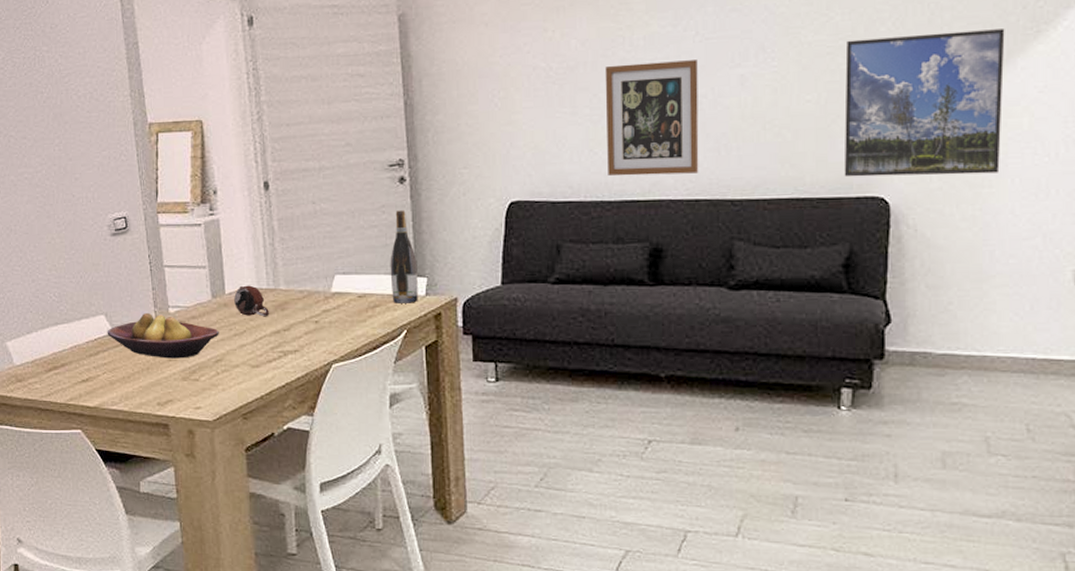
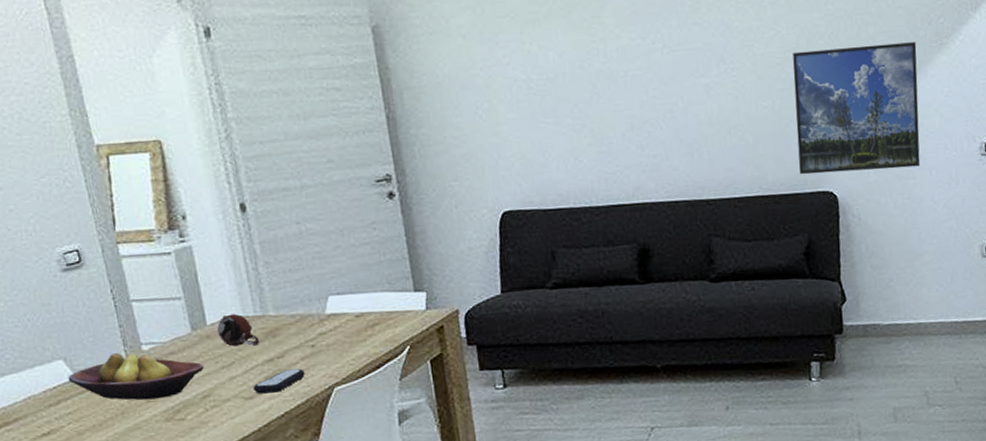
remote control: none [260,343,307,363] -> present [253,368,305,394]
wine bottle: present [390,210,418,303] -> none [385,226,419,320]
wall art: present [605,60,699,176] -> none [582,71,676,182]

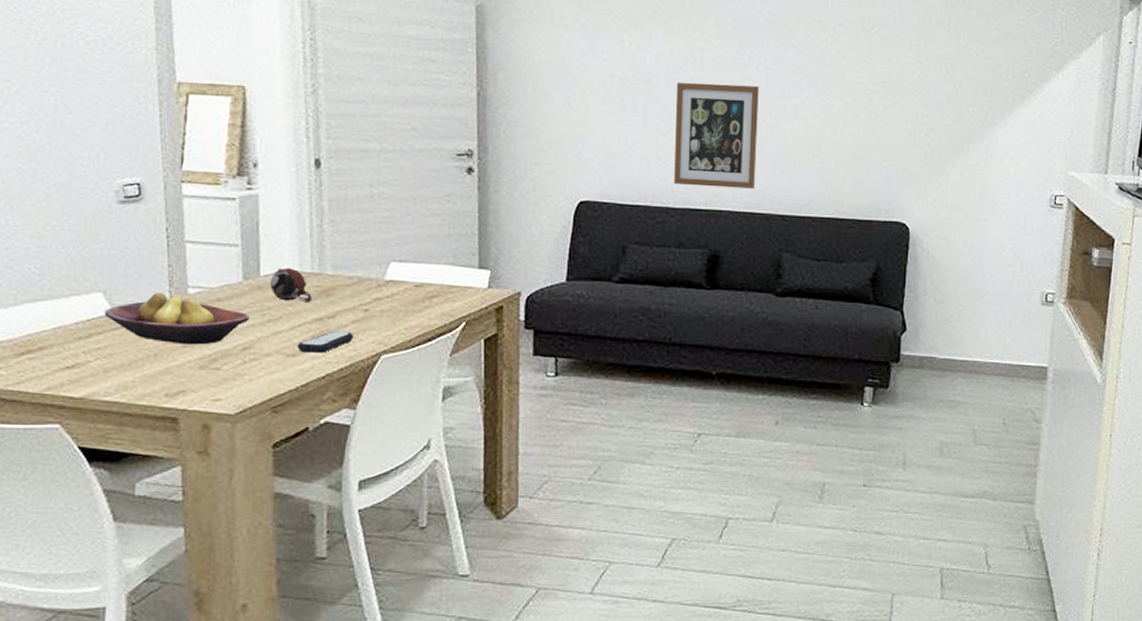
wall art: none [582,71,676,182] -> present [674,82,759,189]
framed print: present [793,42,921,175] -> none [875,86,1000,210]

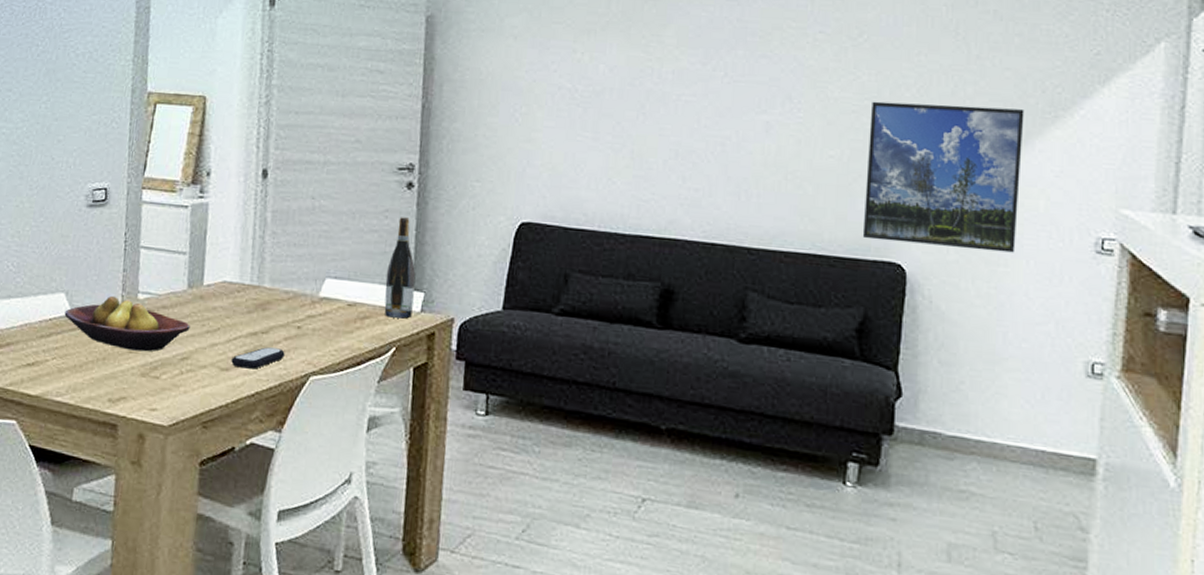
teapot: present [270,267,311,303] -> none [211,278,249,316]
wine bottle: none [451,201,481,295] -> present [384,217,416,319]
wall art: present [674,82,759,189] -> none [624,95,724,216]
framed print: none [875,86,1000,210] -> present [862,101,1024,253]

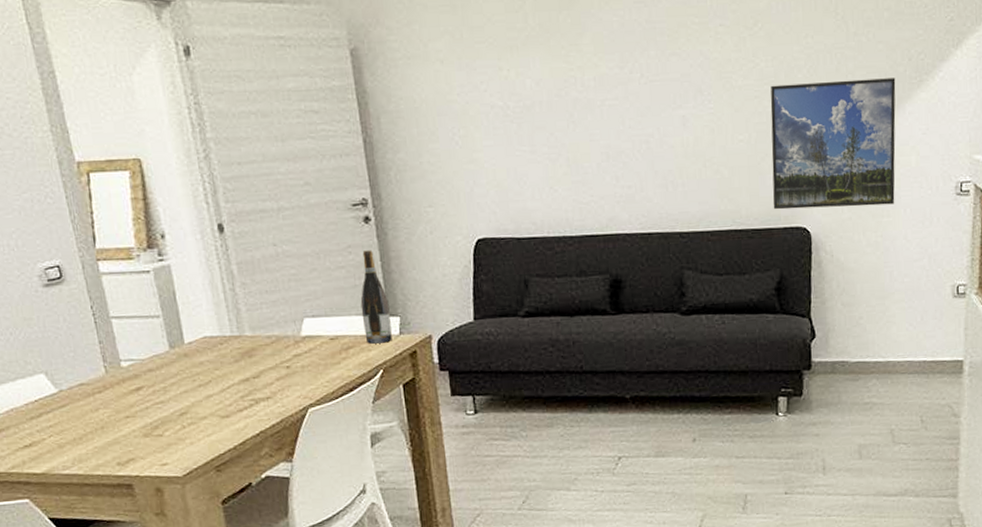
fruit bowl: present [64,295,190,352] -> none [49,368,182,416]
remote control: present [231,347,285,369] -> none [229,389,280,413]

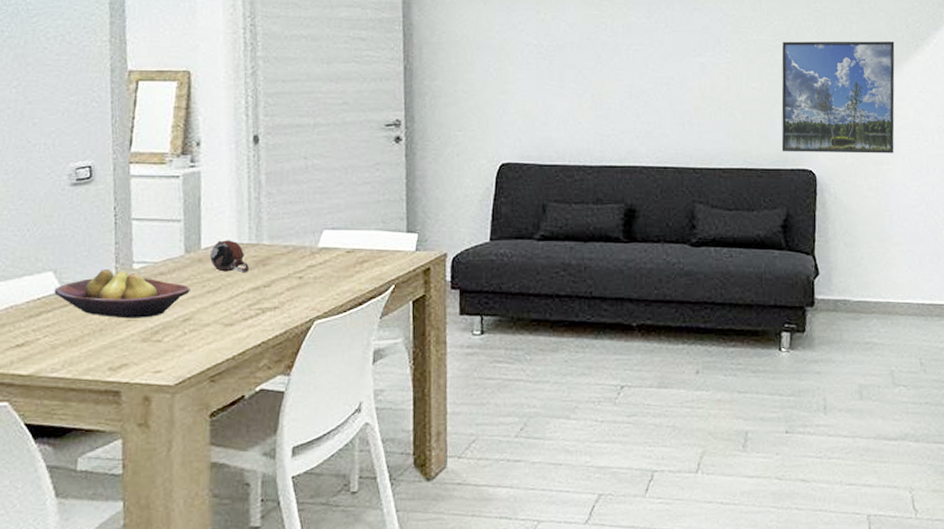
fruit bowl: none [49,368,182,416] -> present [54,268,190,319]
teapot: none [195,333,236,366] -> present [210,240,249,273]
wine bottle: present [360,250,392,344] -> none [381,168,409,259]

